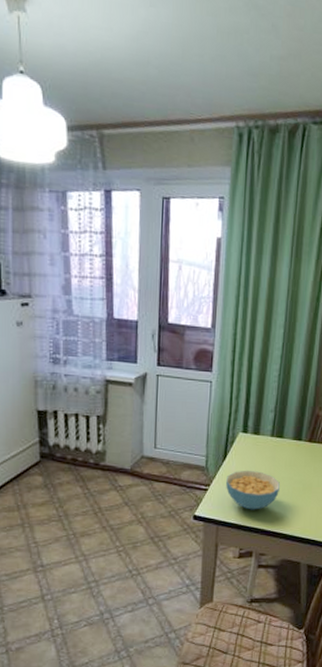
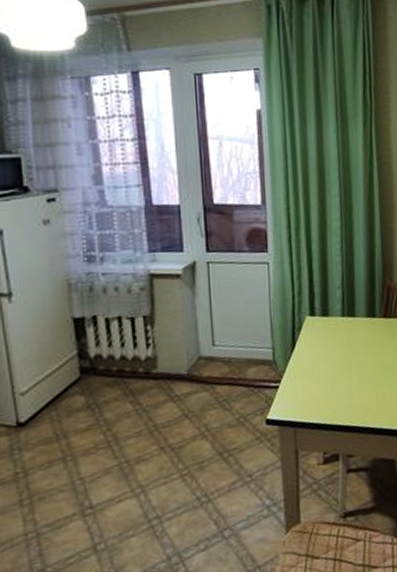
cereal bowl: present [226,470,280,510] -> none [298,358,359,405]

